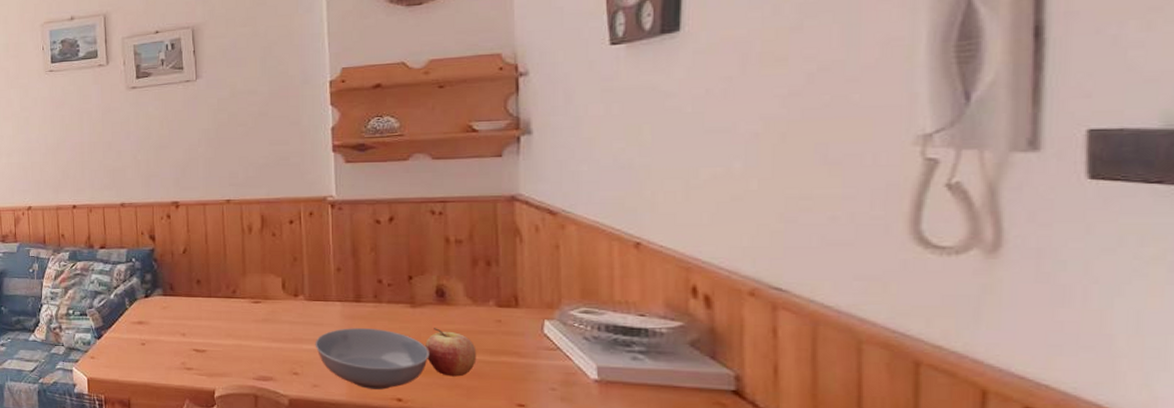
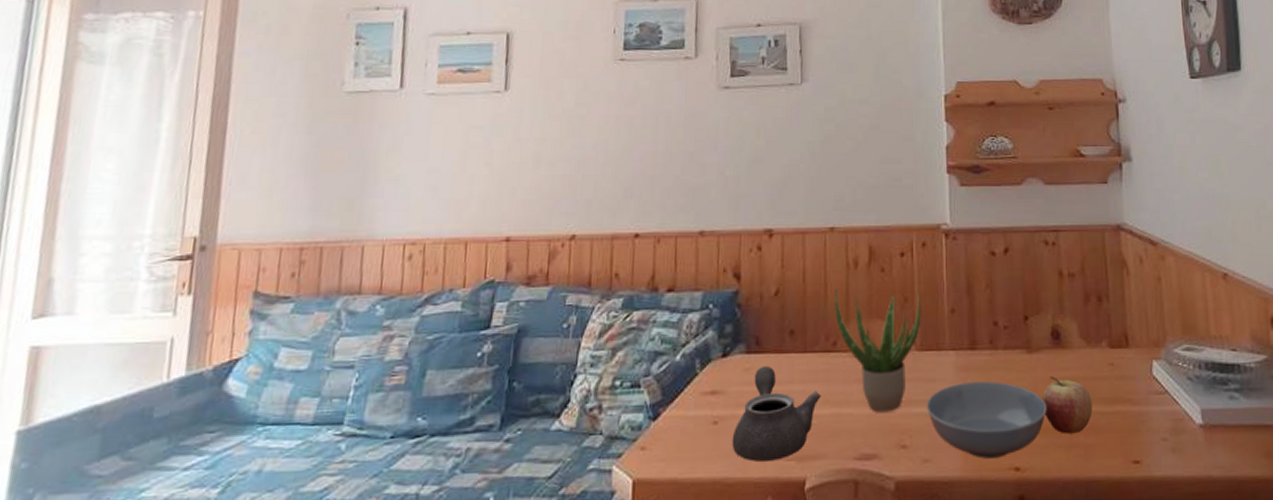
teapot: none [156,305,224,375] -> present [732,365,821,462]
potted plant: none [231,249,310,346] -> present [833,289,922,412]

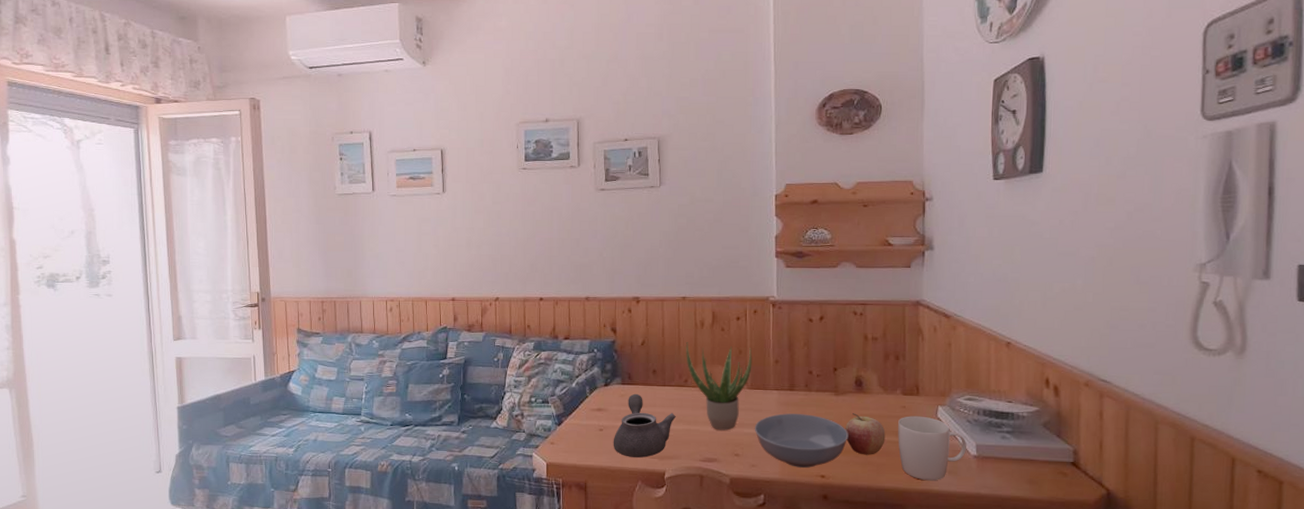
mug: none [1107,375,1190,465] -> present [898,416,966,481]

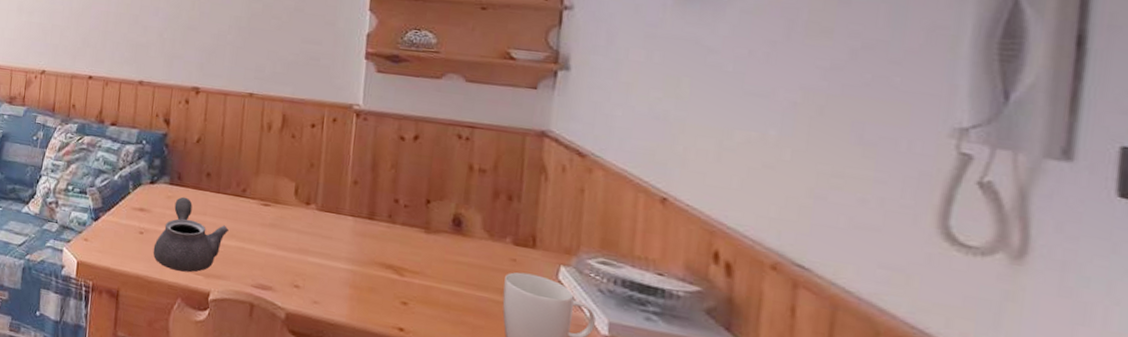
potted plant: present [685,342,753,431] -> none [247,145,327,256]
bowl: present [754,413,849,468] -> none [320,245,439,317]
fruit: present [845,413,886,455] -> none [435,258,487,314]

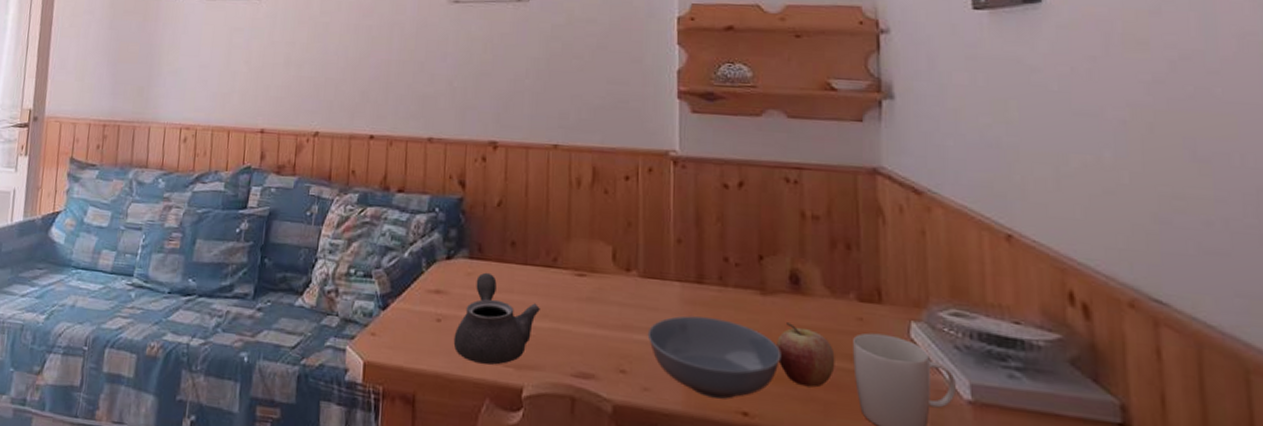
bowl: none [320,245,439,317] -> present [647,315,782,399]
fruit: none [435,258,487,314] -> present [777,323,835,388]

